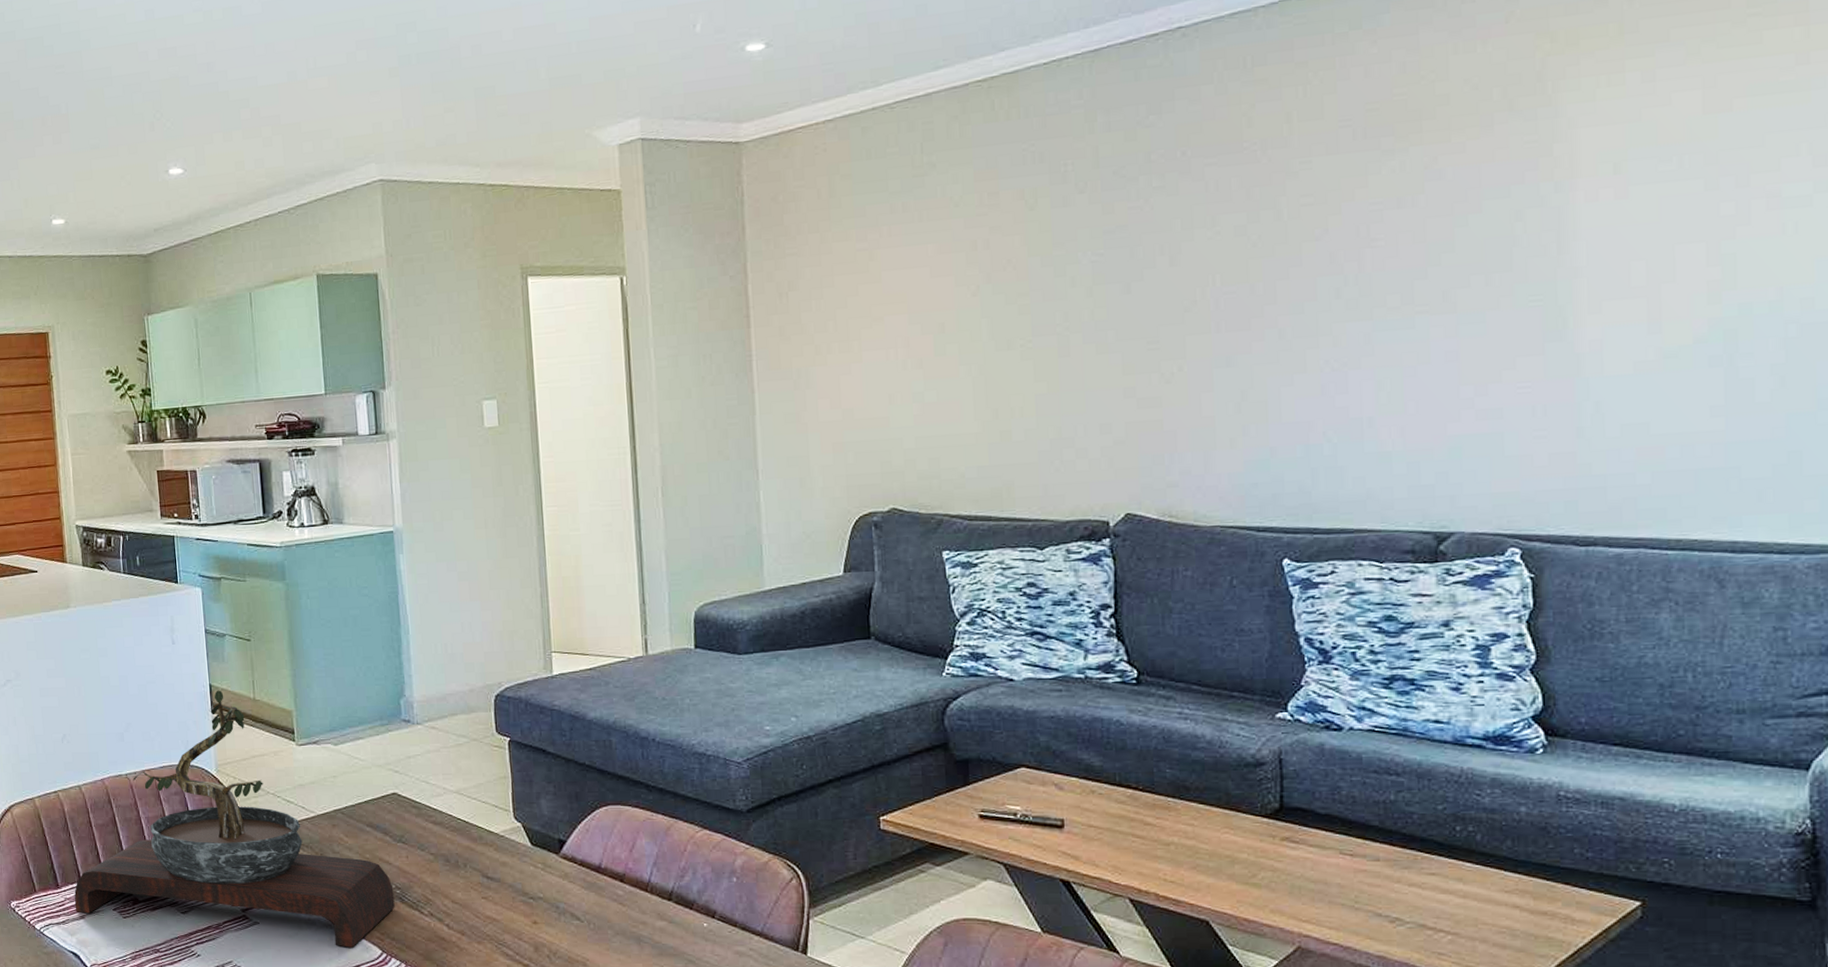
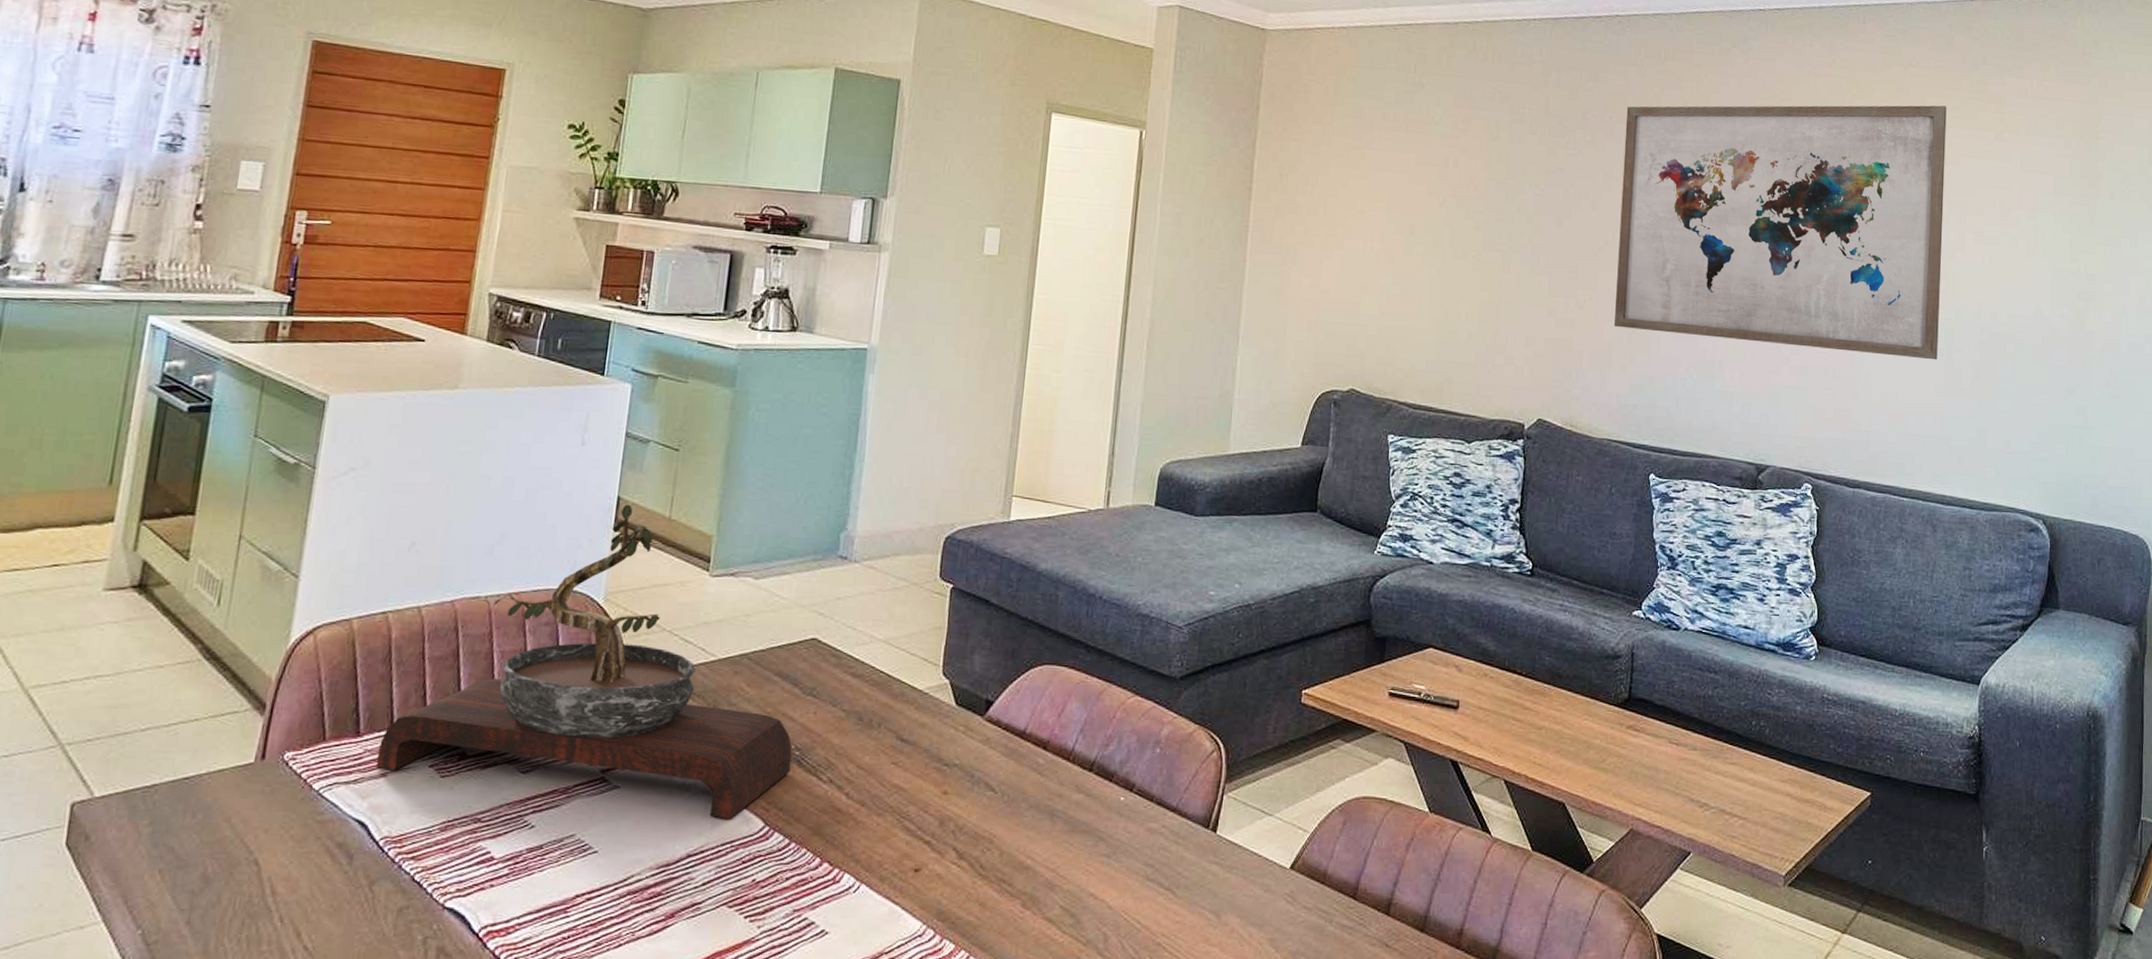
wall art: none [1205,34,1712,398] -> present [1613,105,1947,360]

